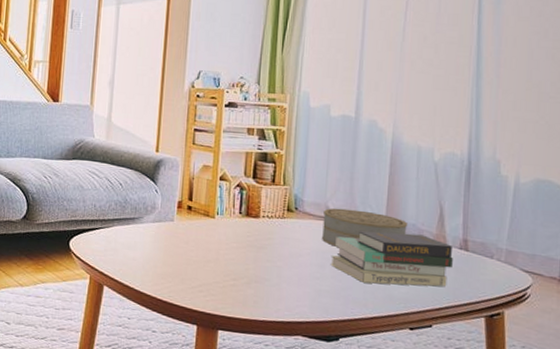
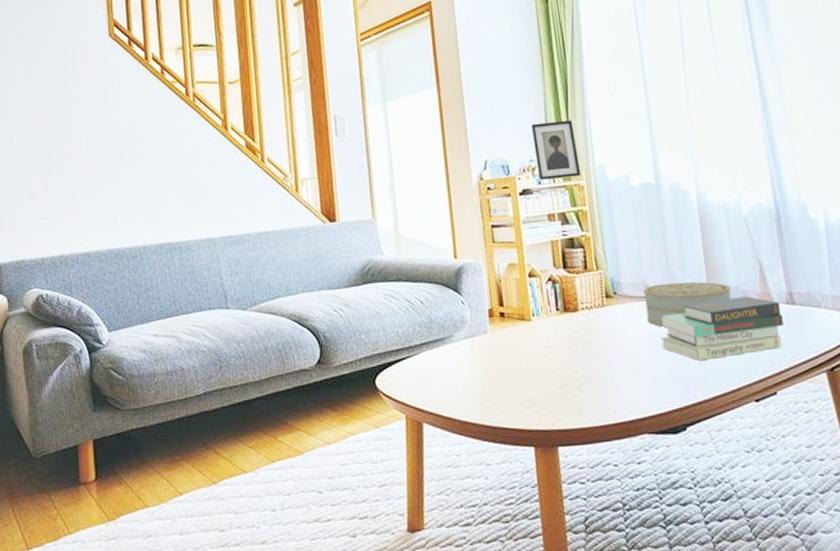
picture frame: none [245,45,287,99] -> present [530,120,581,180]

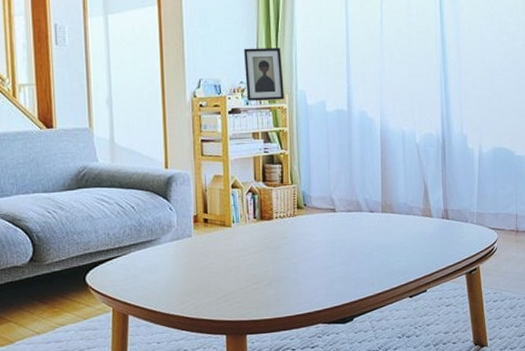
decorative box: present [644,281,732,327] -> none [329,197,401,235]
books: present [660,296,784,360] -> none [339,211,438,263]

